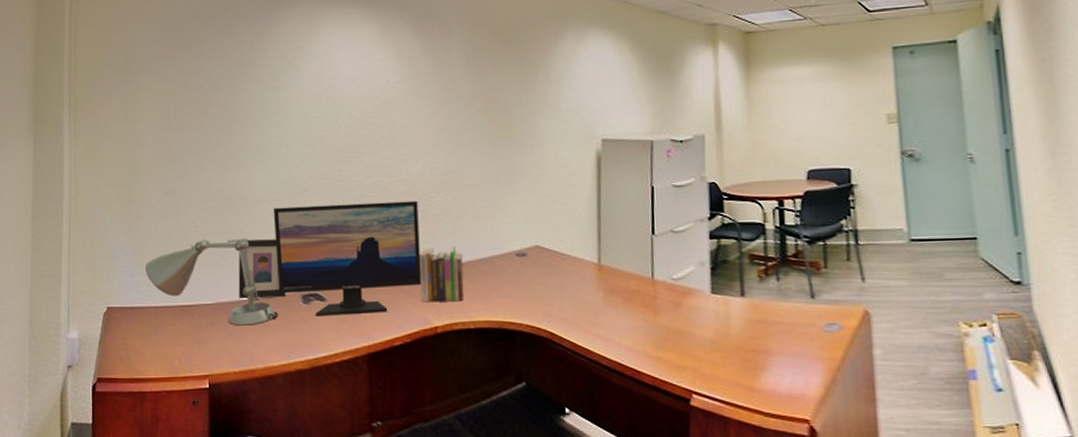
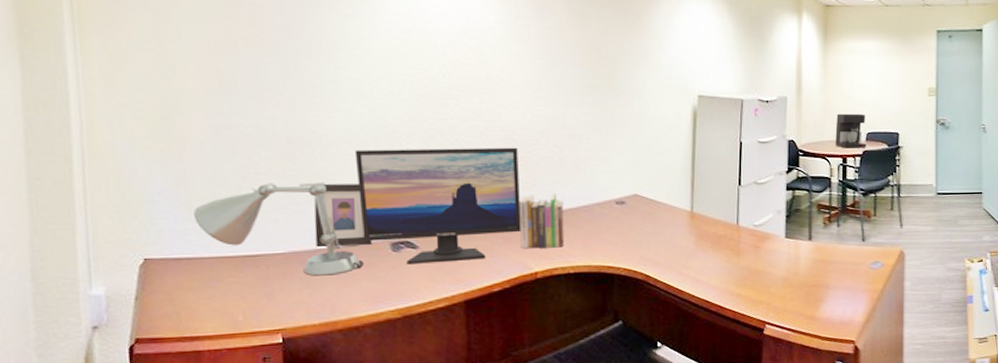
coffee maker: none [766,148,808,189] -> present [835,113,866,148]

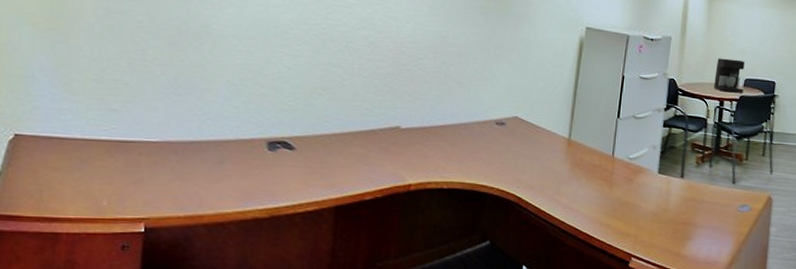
desk lamp: present [194,182,363,276] -> none [72,70,237,169]
picture frame: present [314,184,373,248] -> none [192,78,250,142]
computer monitor: present [354,147,521,264] -> none [240,46,405,167]
books: present [519,193,565,249] -> none [397,107,444,162]

